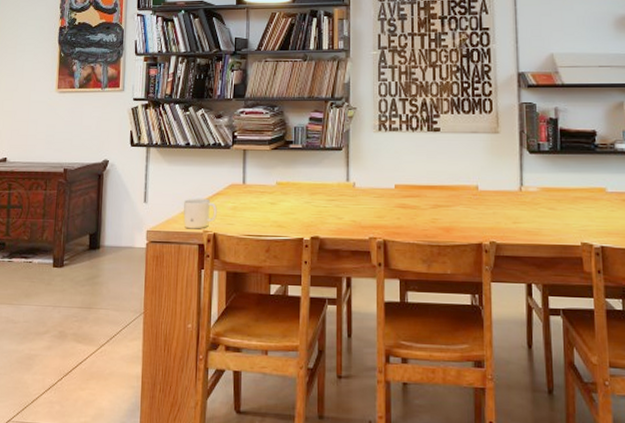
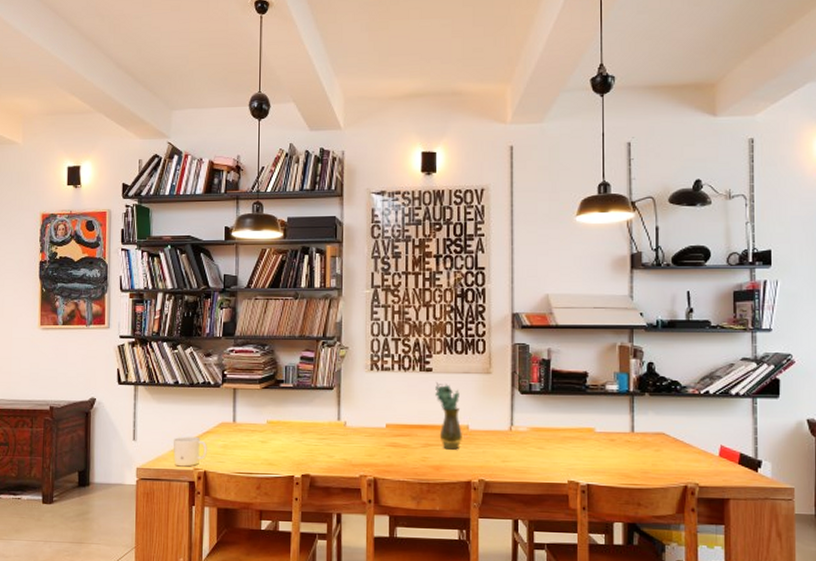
vase: none [443,142,472,211] -> present [435,382,462,450]

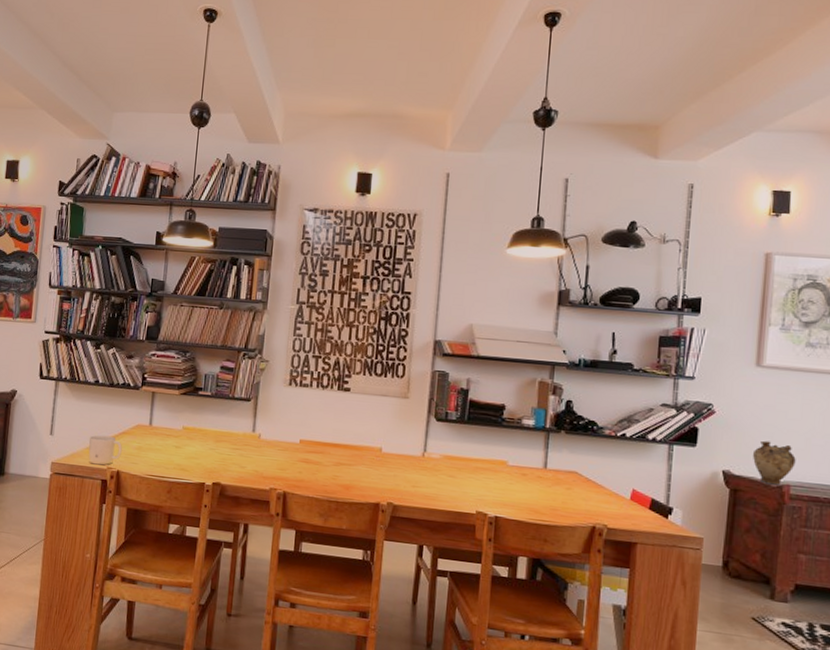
vase: present [435,382,462,450] -> none [351,403,376,471]

